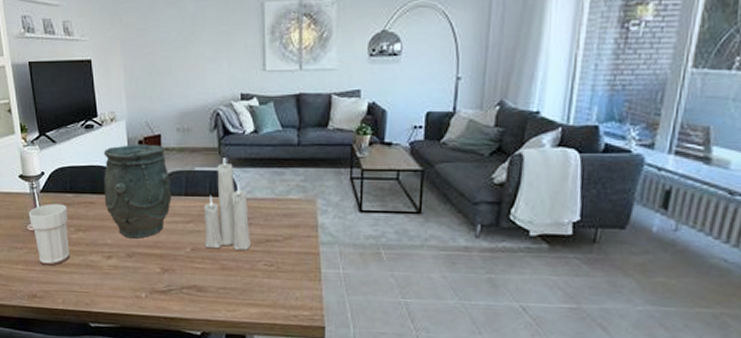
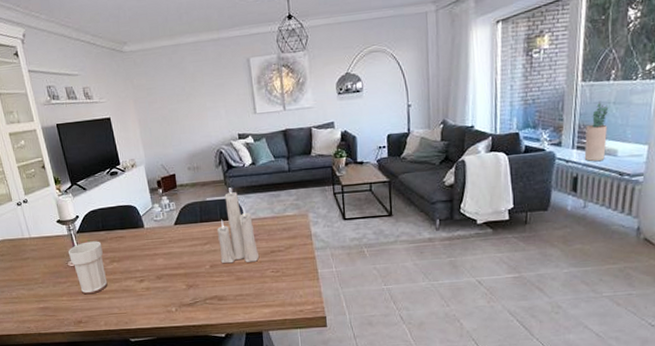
vase: present [103,143,172,239] -> none [128,183,190,263]
vase: none [683,95,726,174] -> present [584,100,609,162]

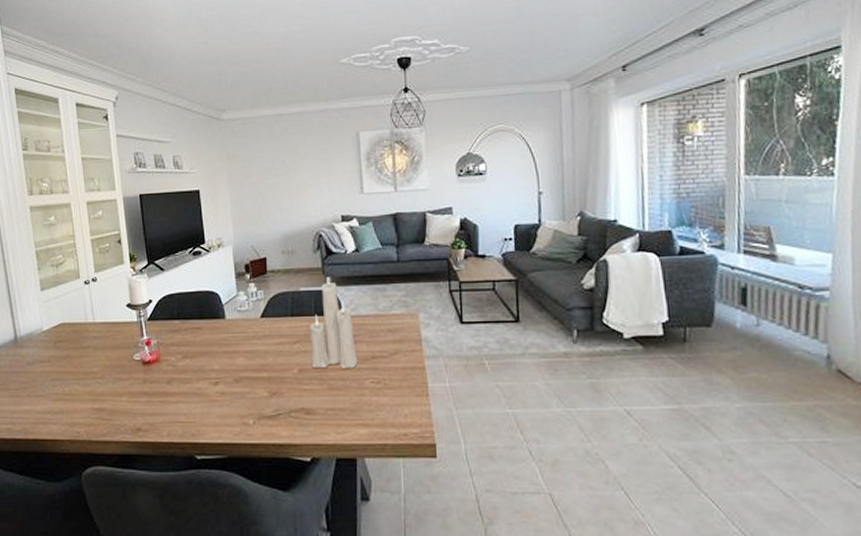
cup: present [68,241,108,295] -> none [136,331,177,396]
vase: present [584,100,609,162] -> none [752,198,780,270]

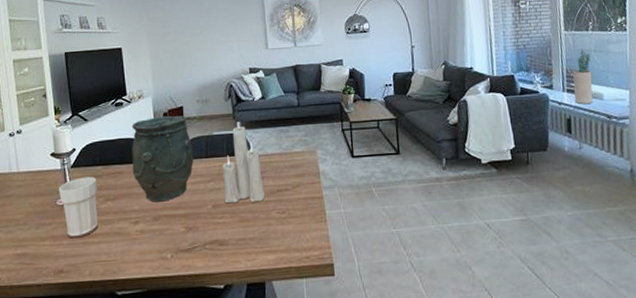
cup: none [136,331,177,396] -> present [59,176,98,239]
vase: none [211,267,278,363] -> present [131,115,194,202]
vase: none [752,198,780,270] -> present [572,48,593,105]

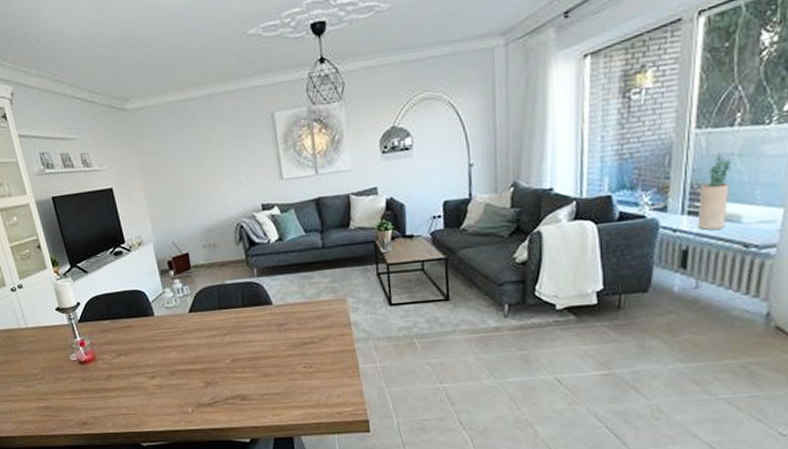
cup: present [59,176,98,239] -> none [70,331,115,393]
vase: present [131,115,194,202] -> none [135,263,207,357]
candle: present [223,122,266,203] -> none [239,268,289,358]

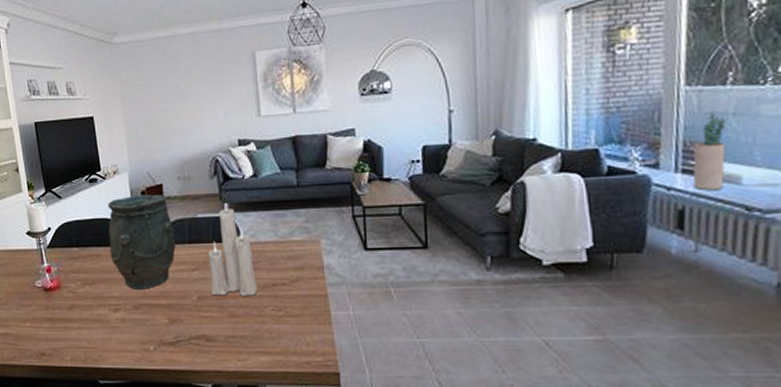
vase: none [135,263,207,357] -> present [107,194,176,290]
candle: none [239,268,289,358] -> present [208,203,258,296]

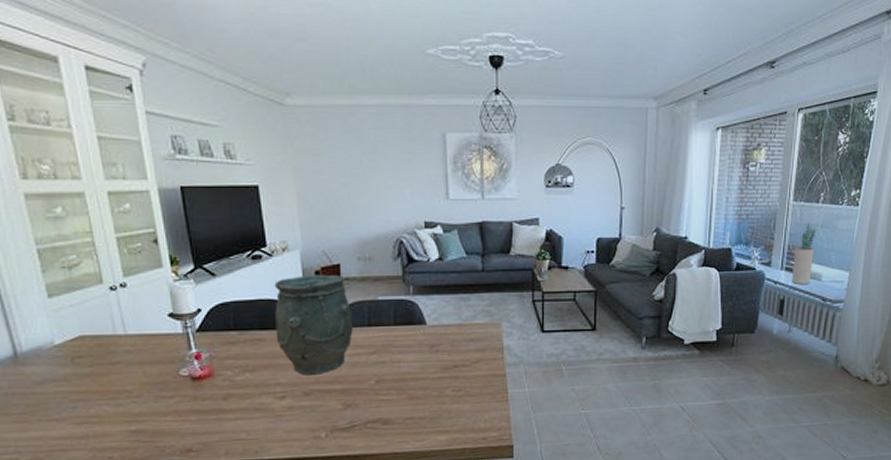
candle: present [208,203,258,296] -> none [389,286,439,379]

